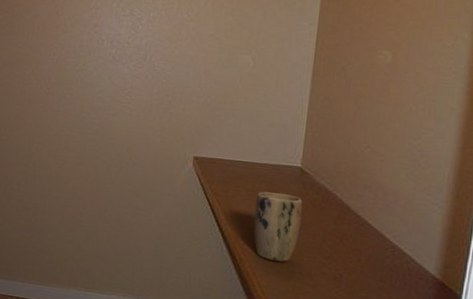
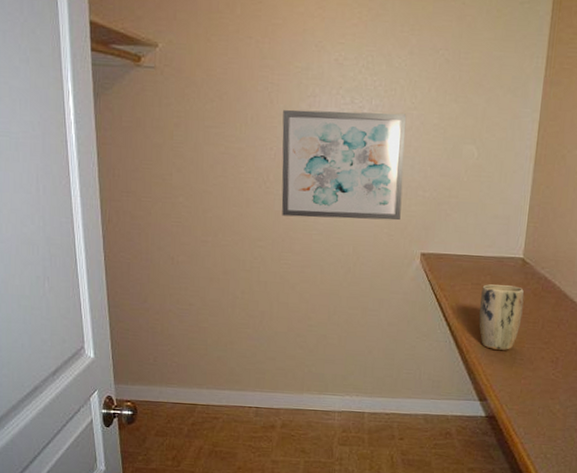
wall art: none [60,20,183,124] -> present [281,109,407,221]

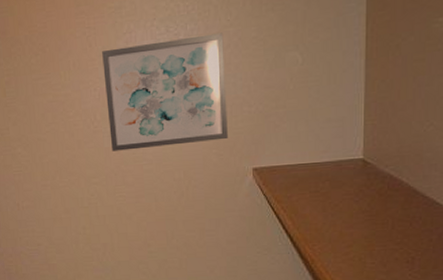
plant pot: present [479,284,524,350] -> none [321,188,369,256]

